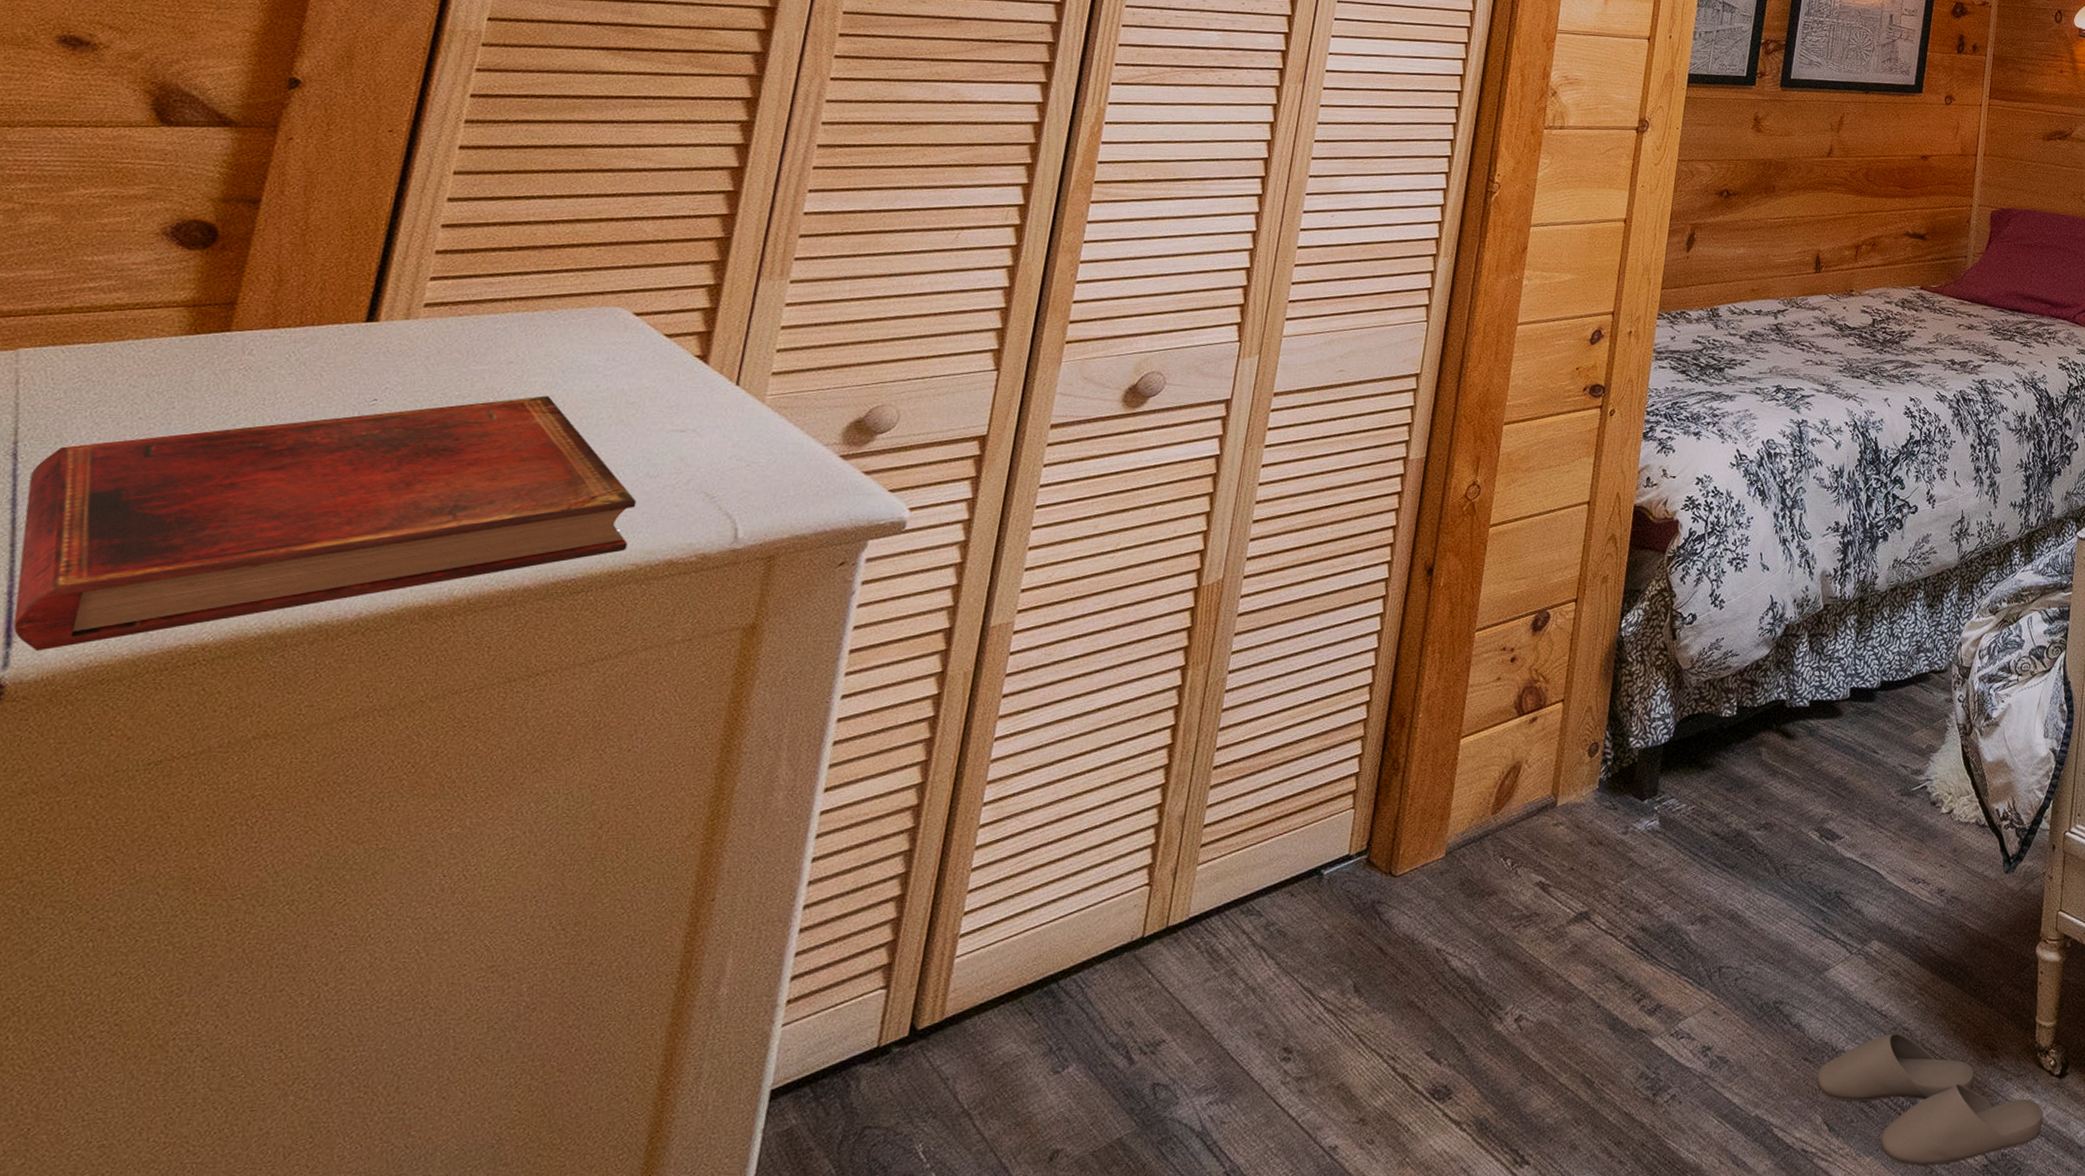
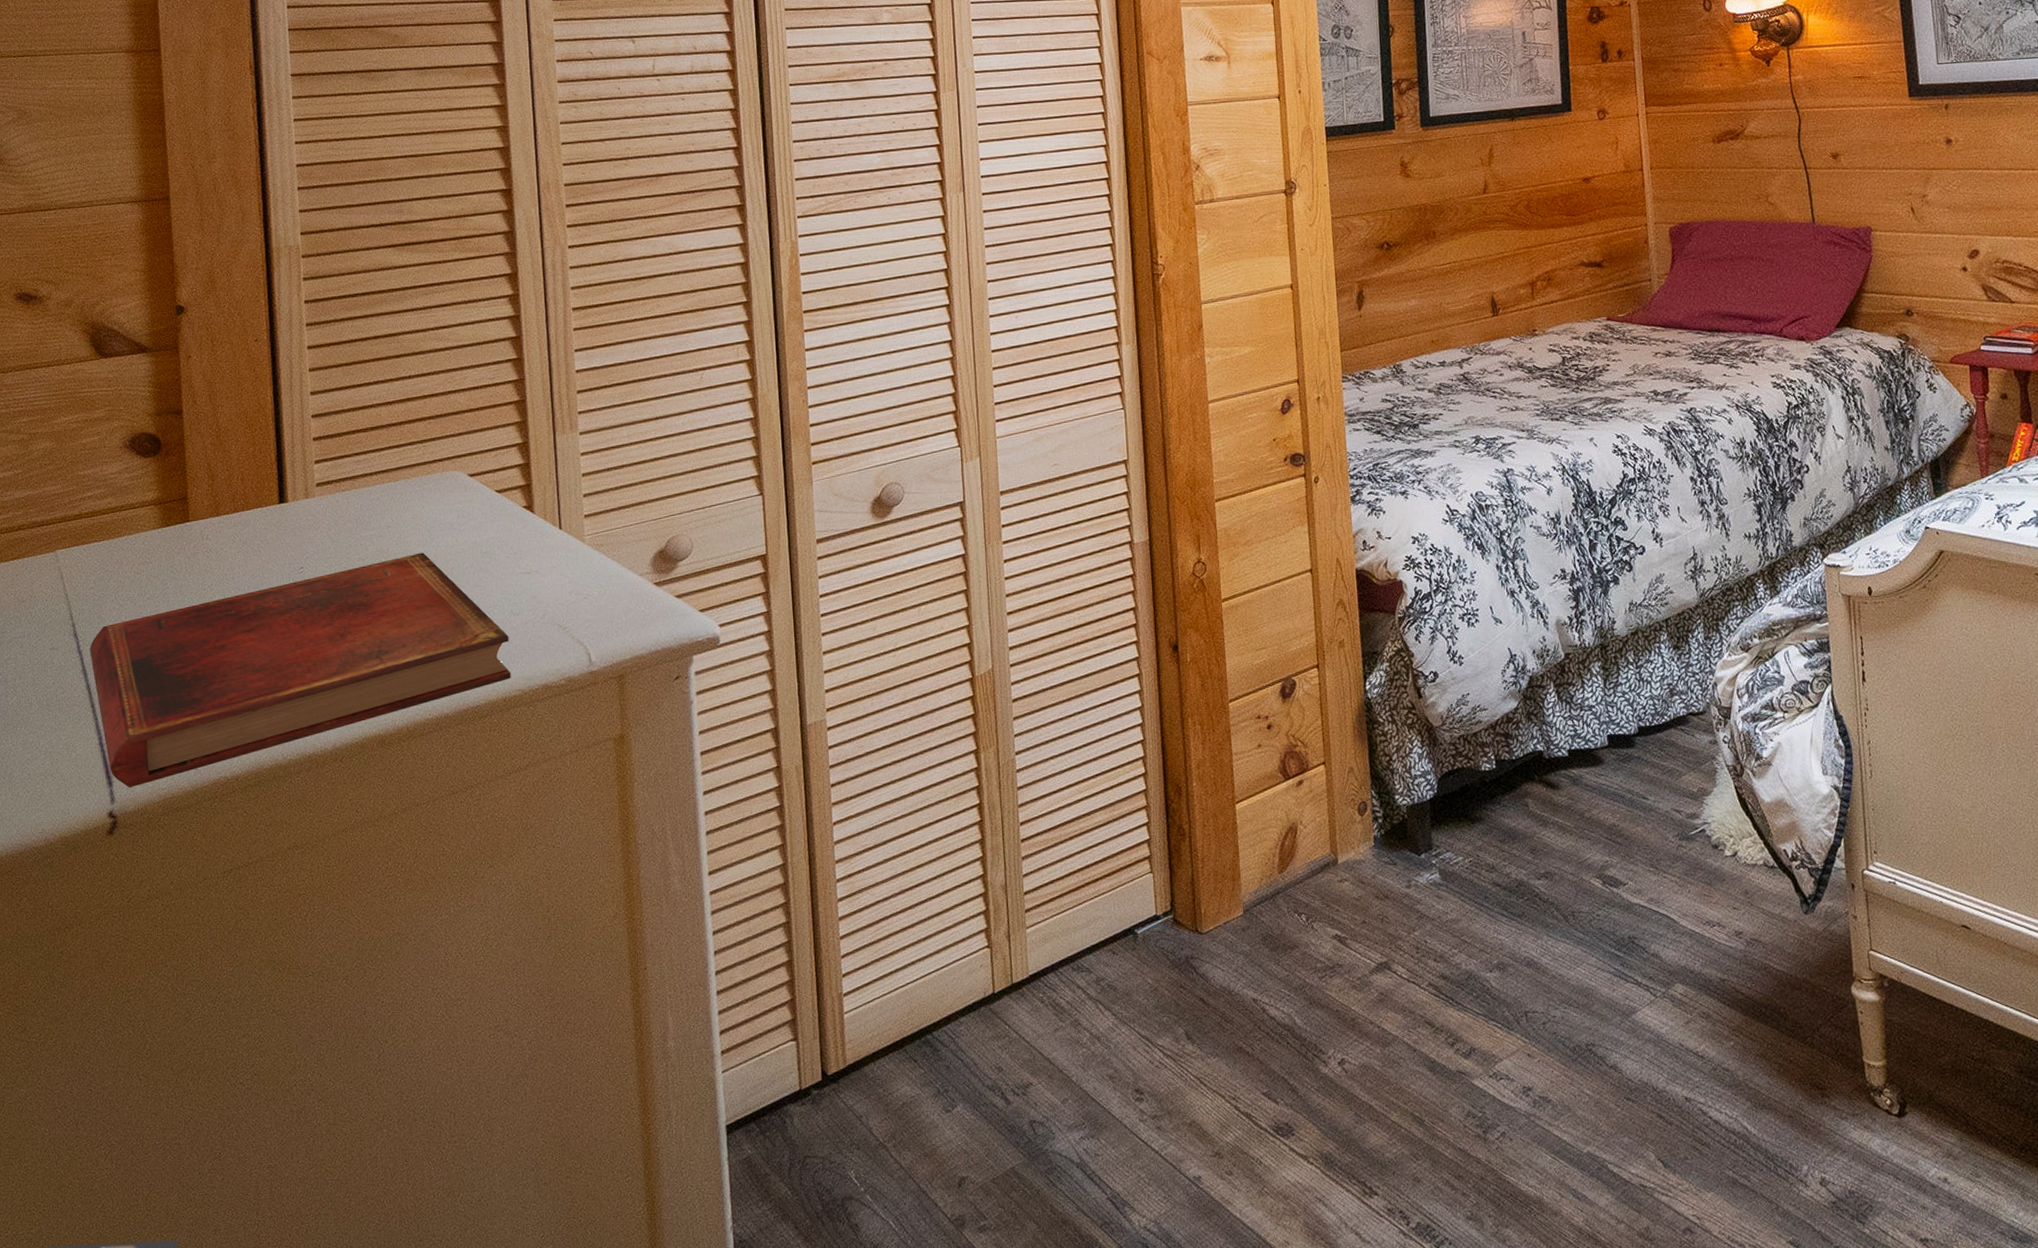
slippers: present [1817,1033,2043,1166] -> none [1643,1073,1888,1202]

